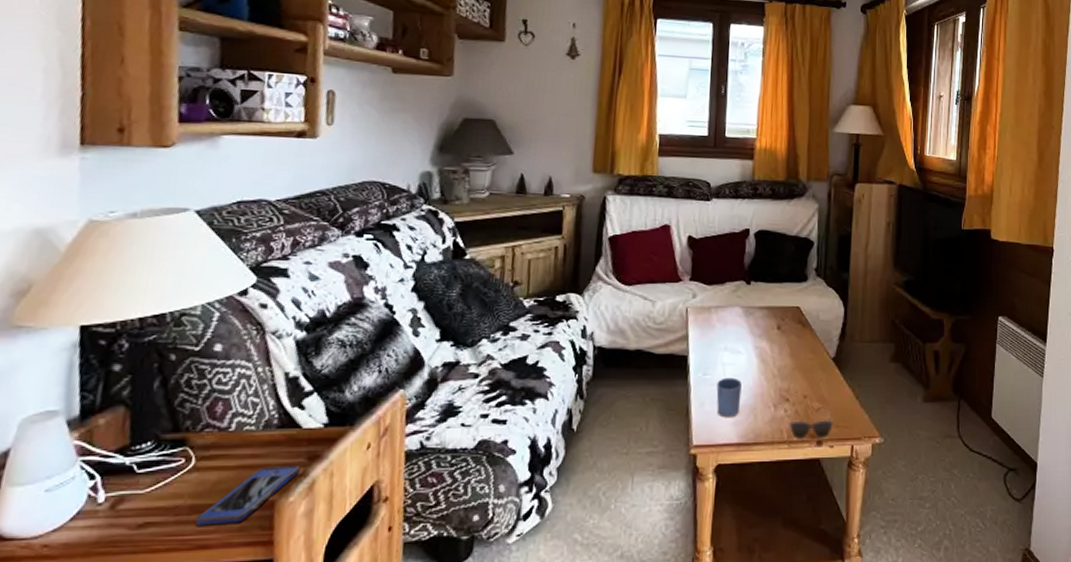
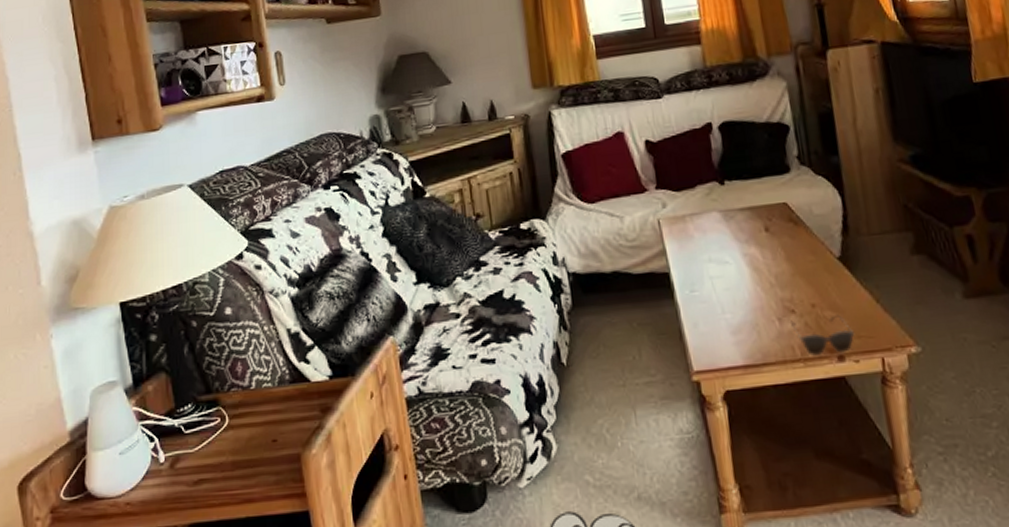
mobile phone: present [195,464,300,527] -> none [238,417,316,482]
mug: present [716,377,742,418] -> none [707,291,740,338]

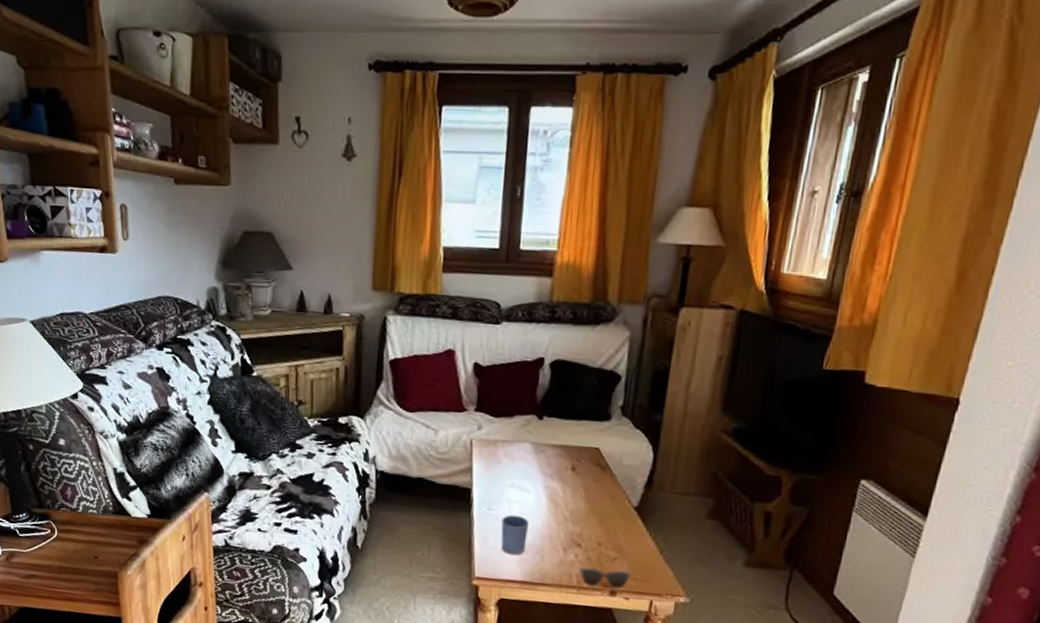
mug: none [707,291,740,338] -> present [501,514,529,556]

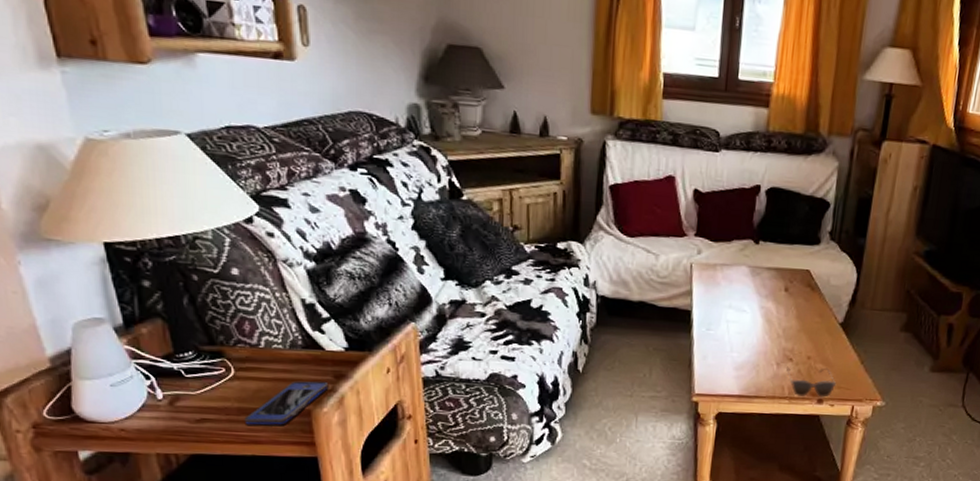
mobile phone: none [63,544,133,586] -> present [244,381,329,427]
mug: present [501,514,529,556] -> none [719,334,745,372]

